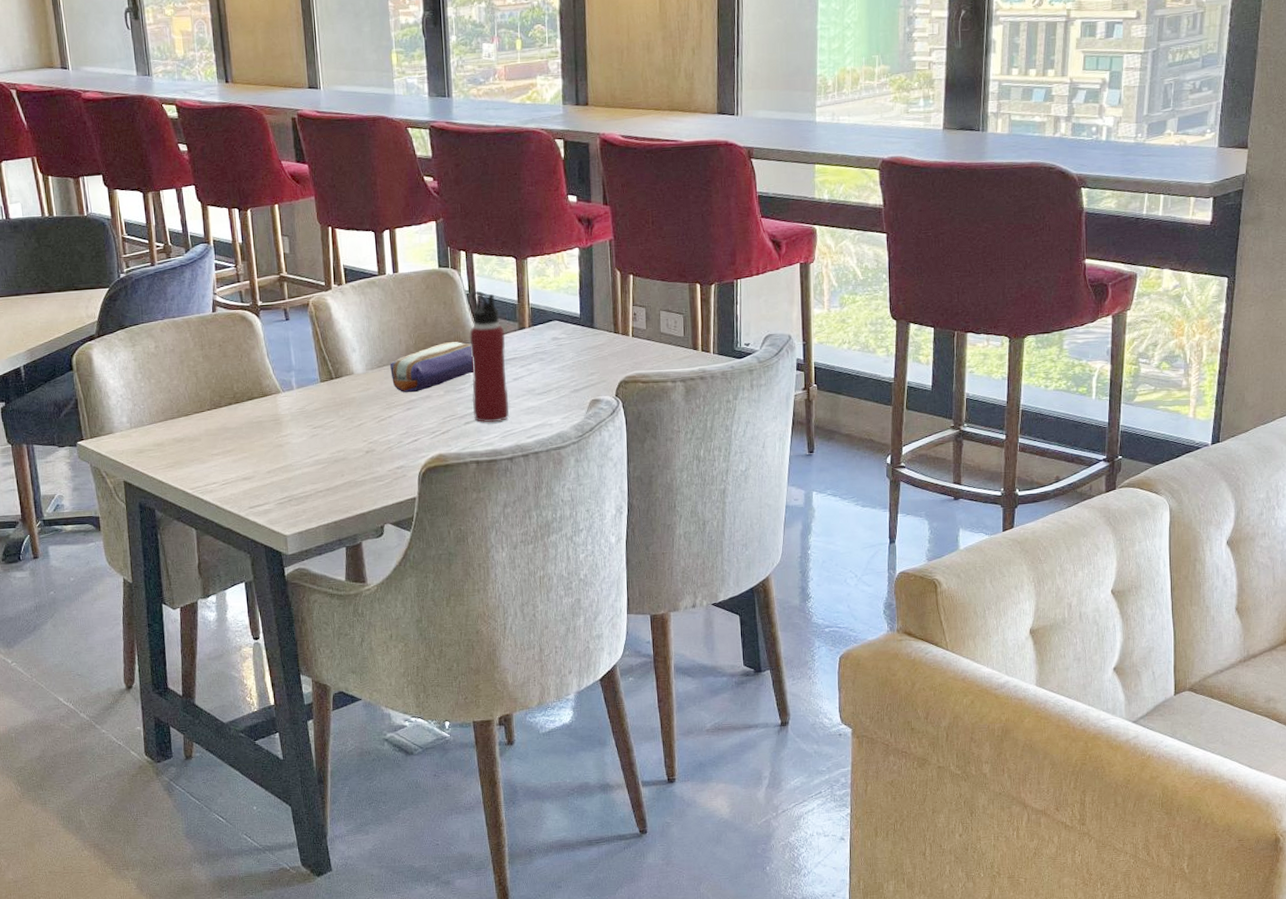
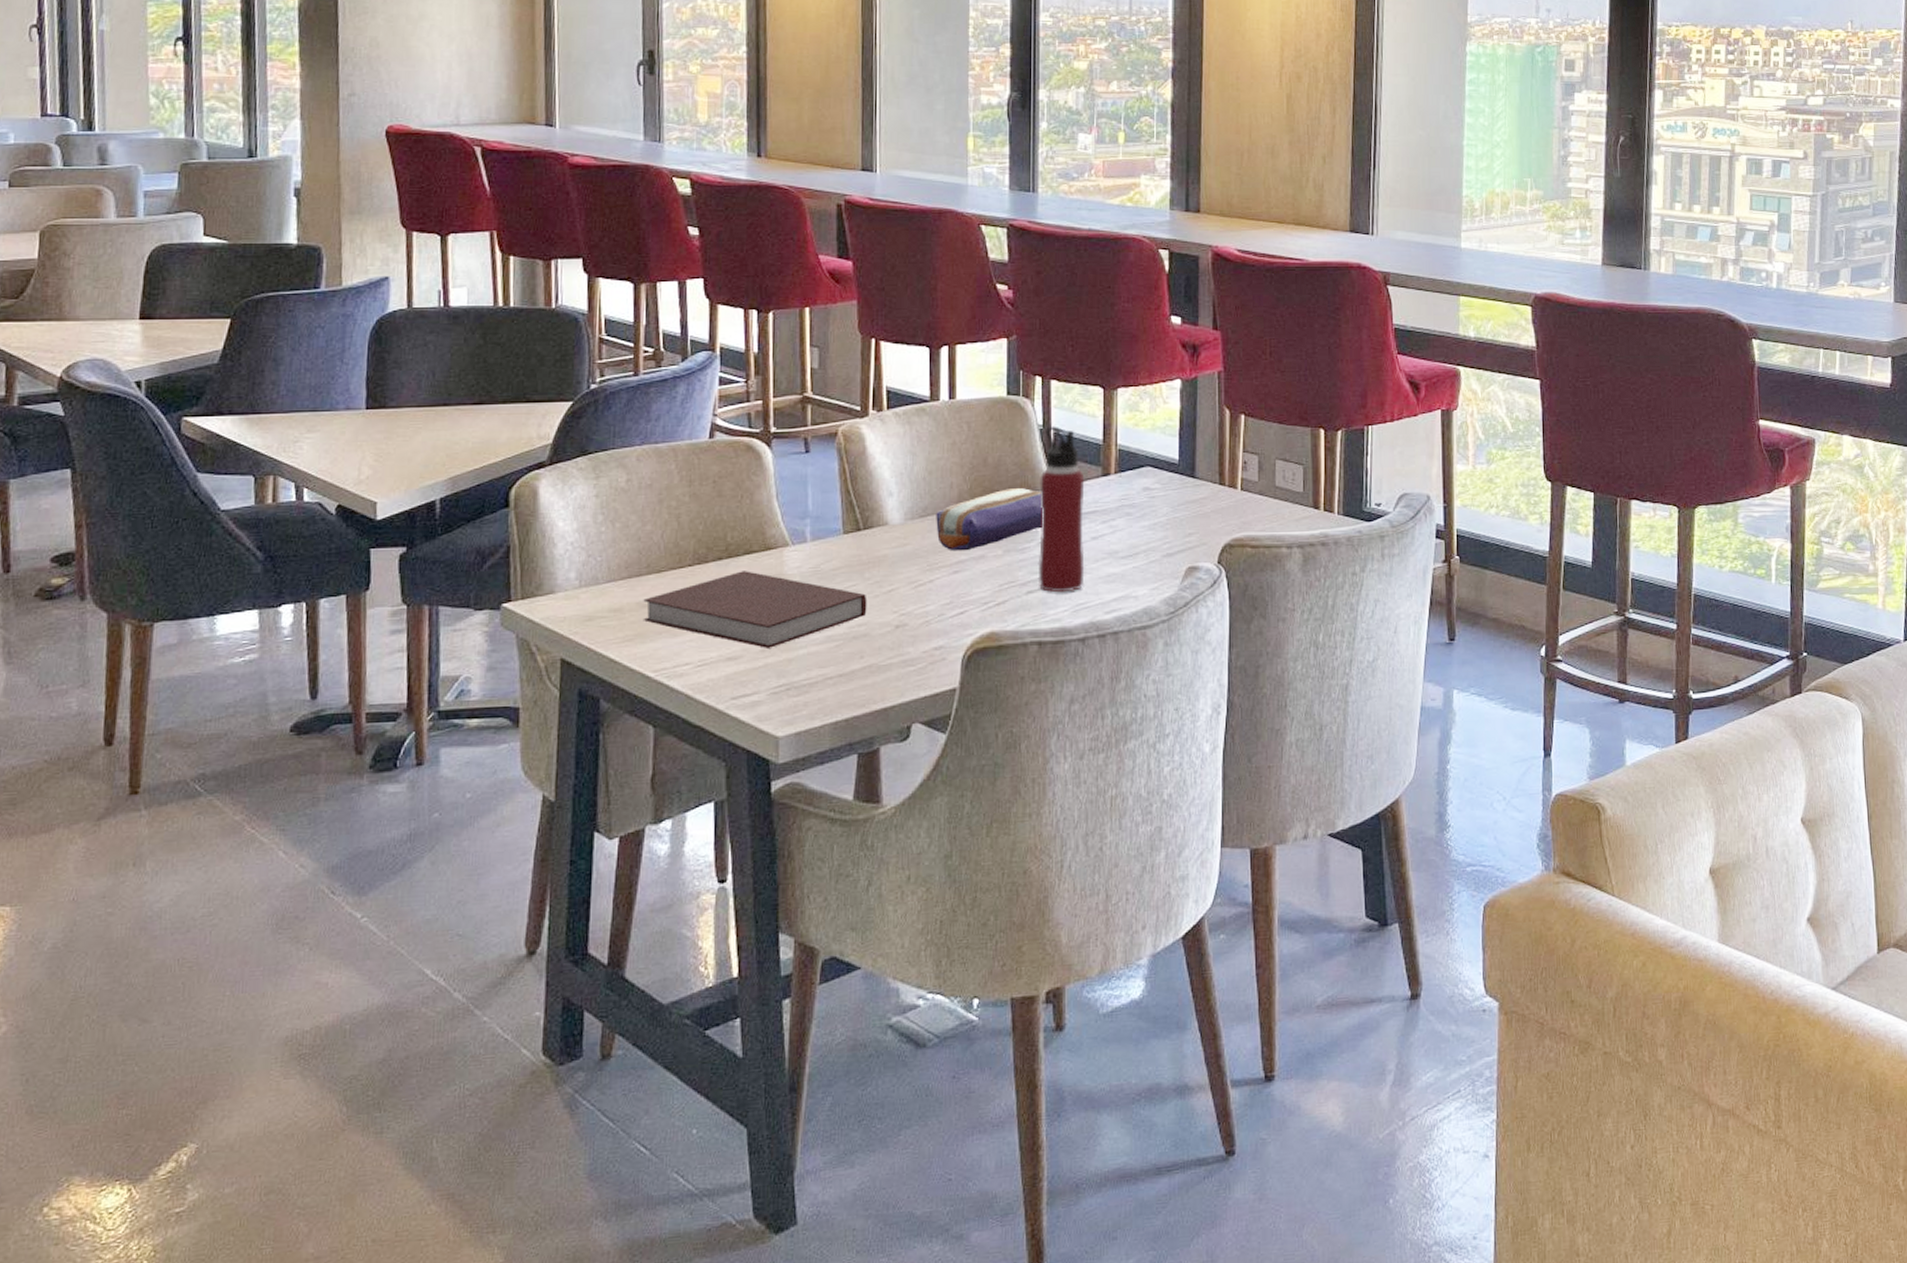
notebook: none [178,412,344,470] -> present [643,571,867,648]

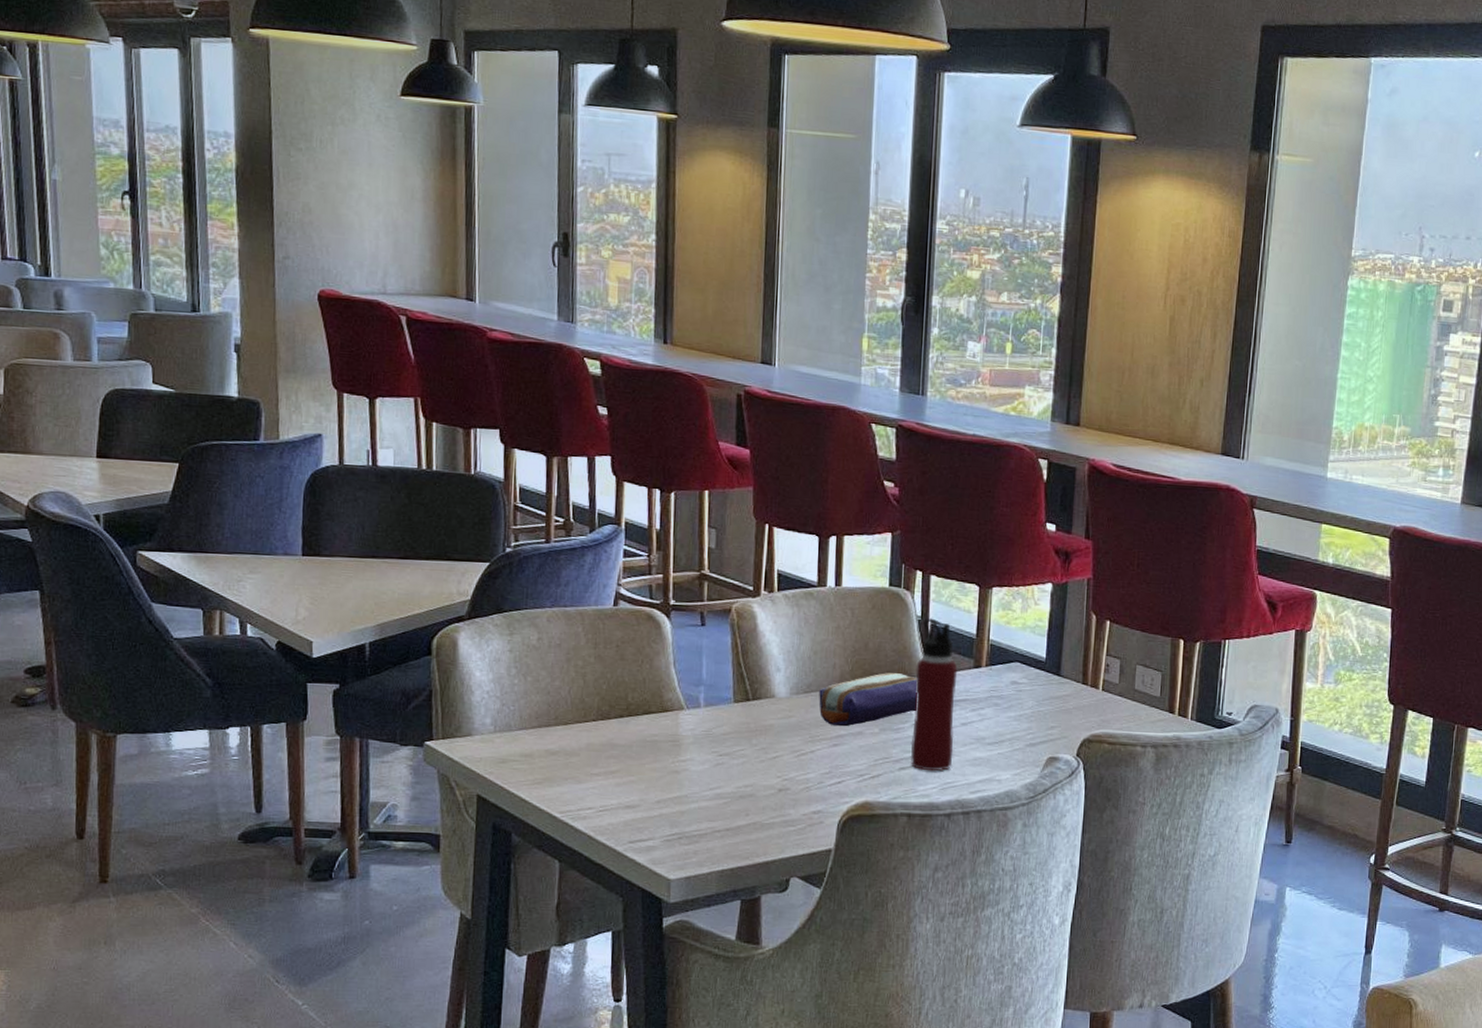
notebook: present [643,571,867,648] -> none [551,729,754,800]

